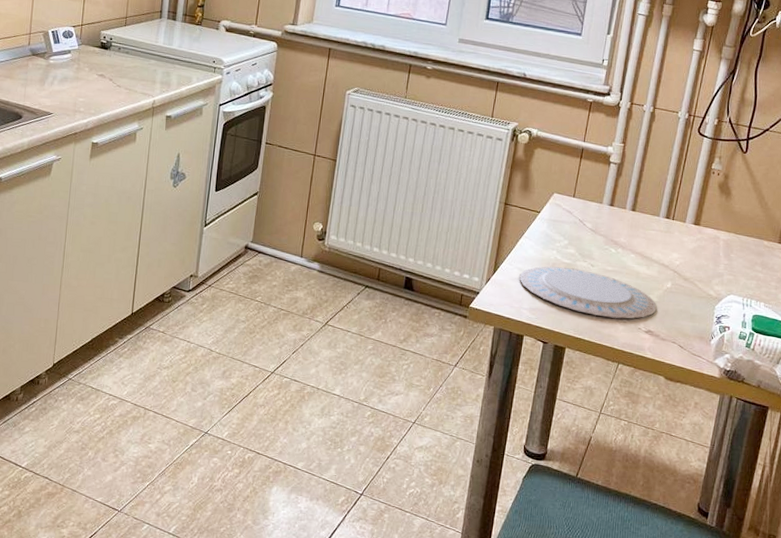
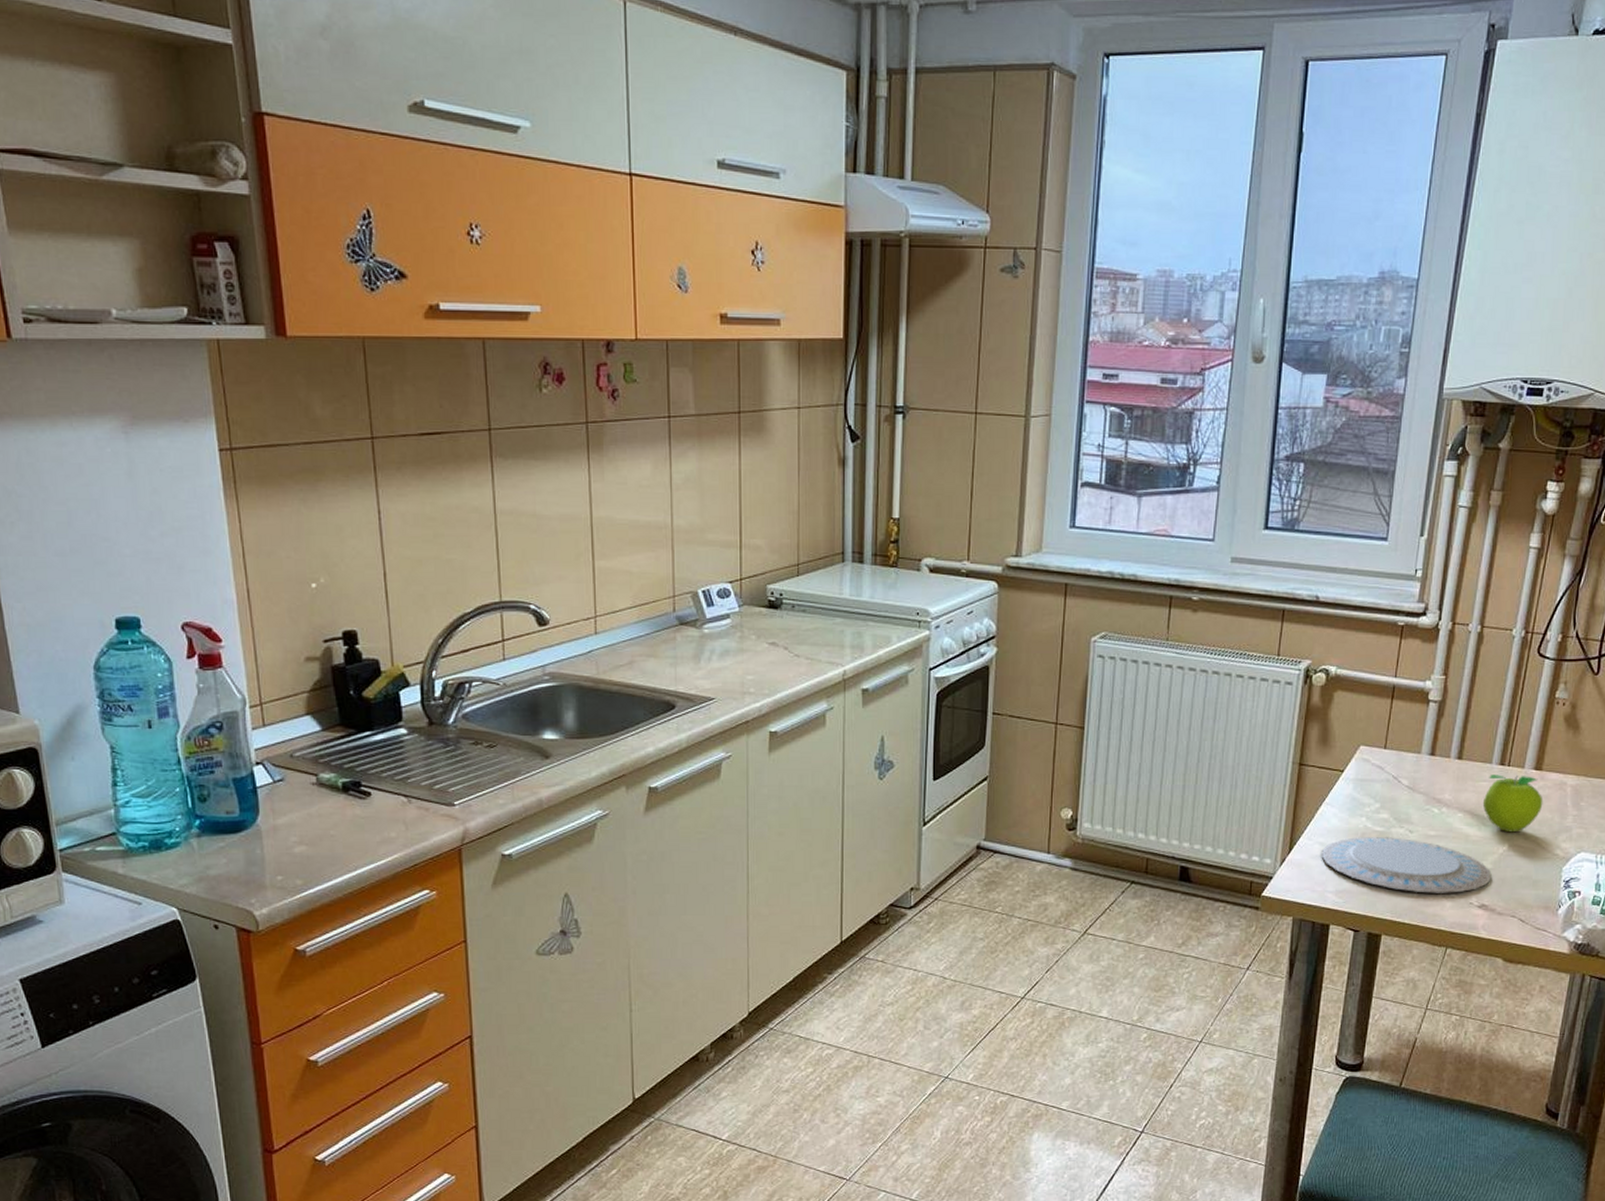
fruit: none [651,225,701,274] -> present [1482,774,1543,833]

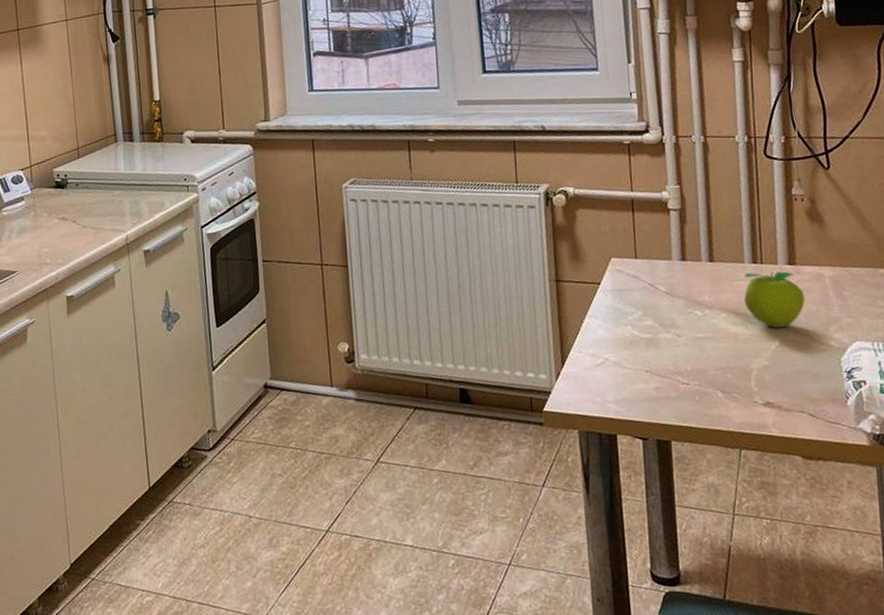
plate: present [1321,837,1492,893] -> none [594,342,771,396]

